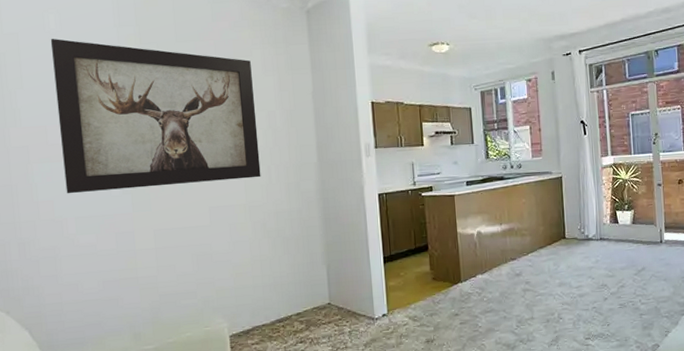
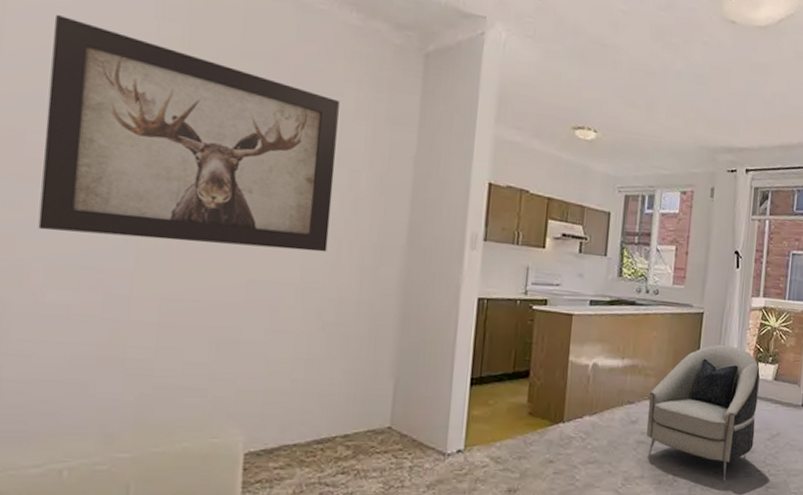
armchair: none [527,200,623,313] -> present [646,344,760,480]

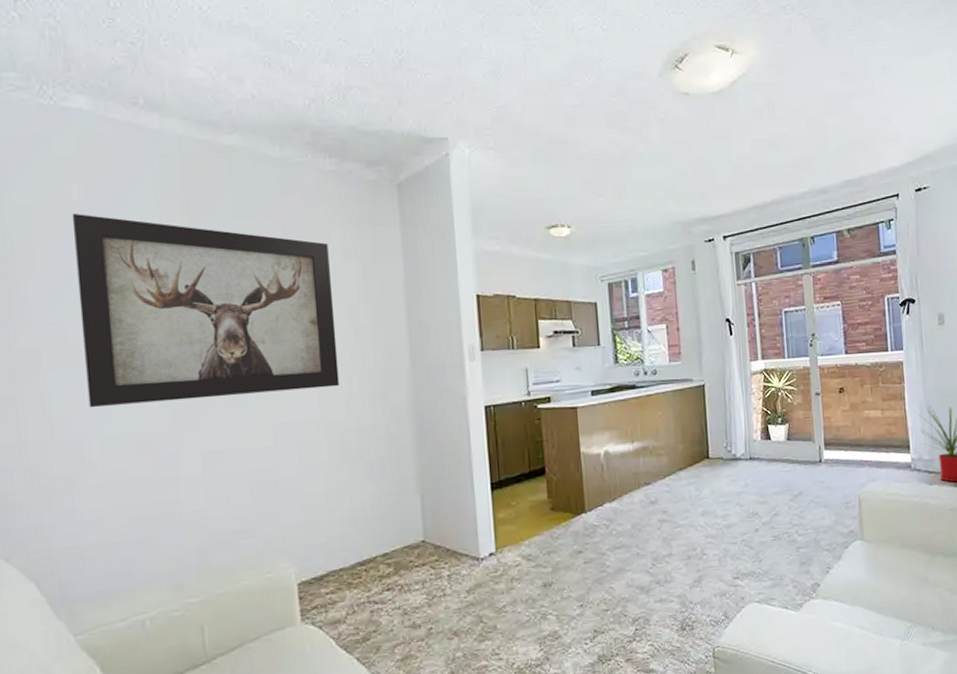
armchair: present [646,344,760,480] -> none [664,412,777,547]

